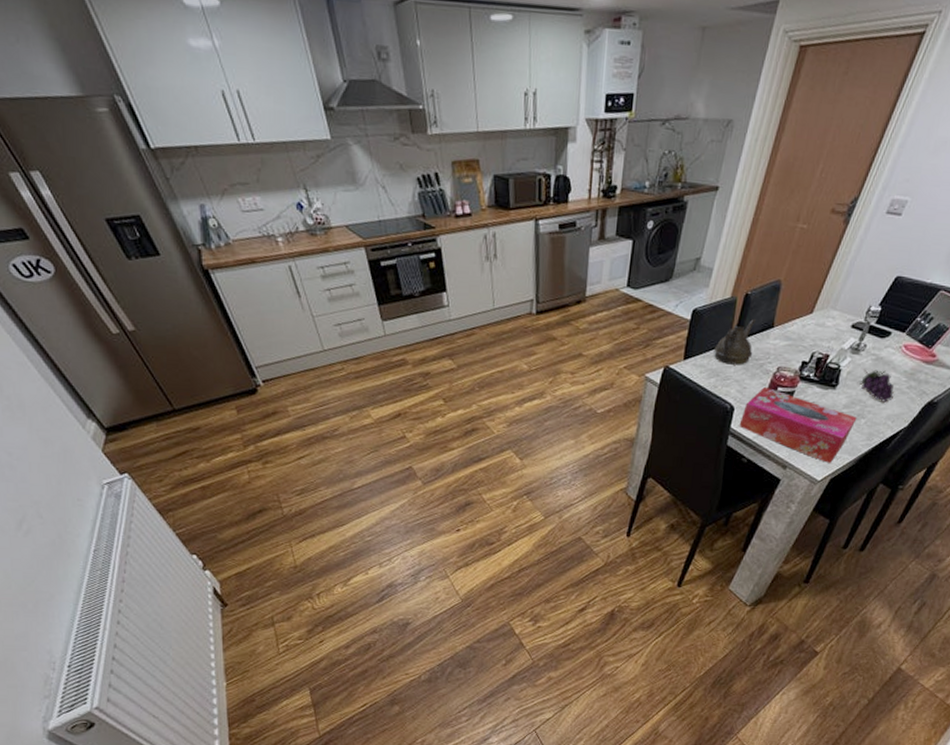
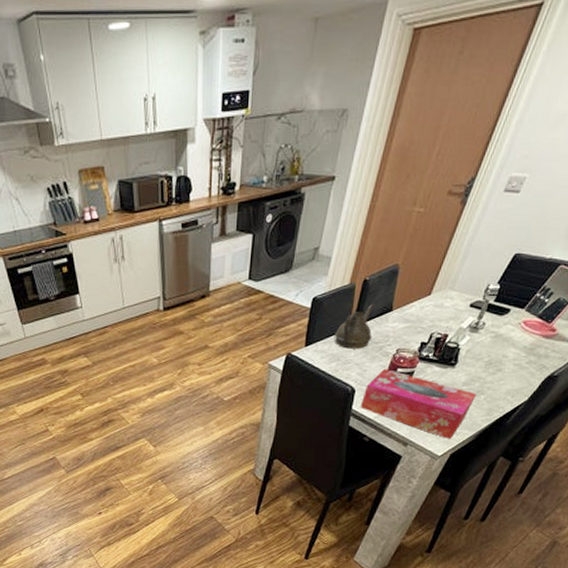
fruit: present [859,369,894,402] -> none [478,346,514,378]

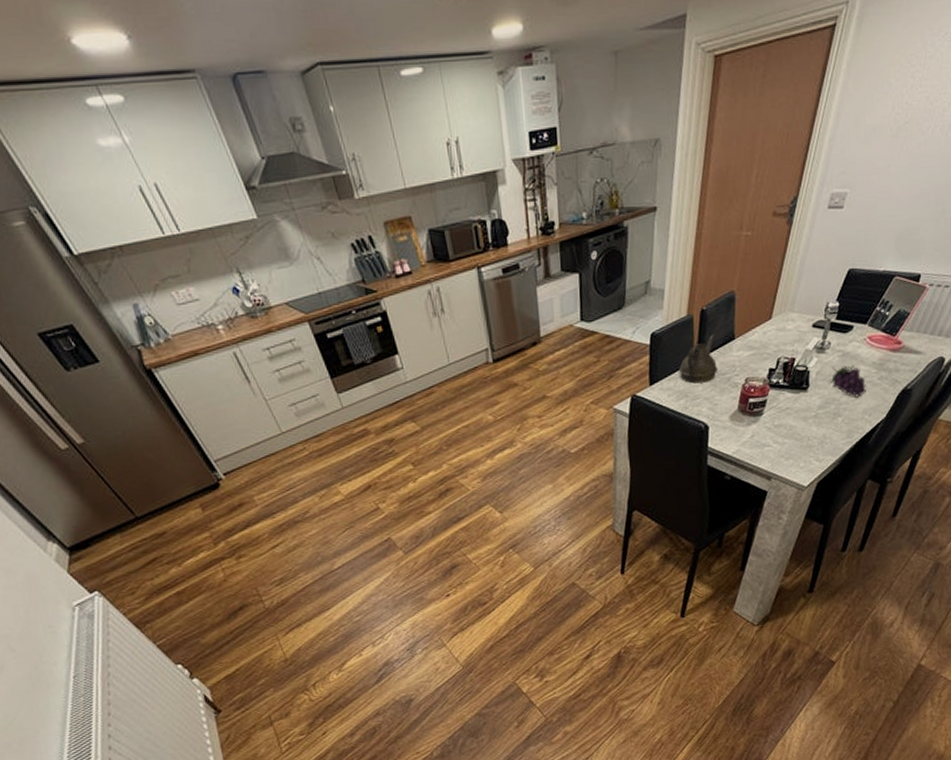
tissue box: present [360,369,477,440] -> none [716,400,834,468]
fruit: none [478,346,514,378] -> present [830,365,866,397]

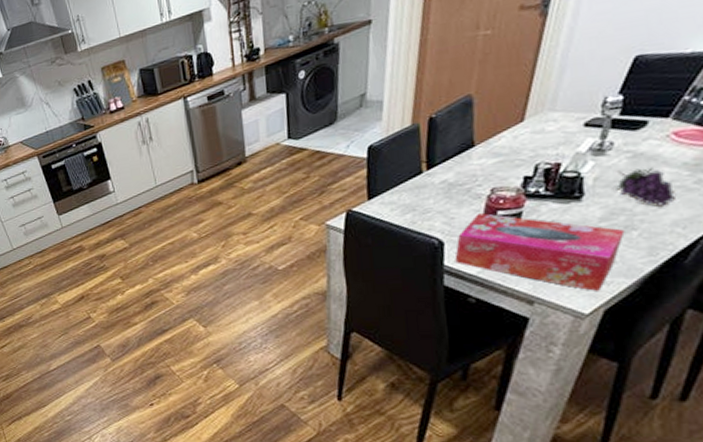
teapot: present [678,333,718,384] -> none [402,141,454,196]
tissue box: none [716,400,834,468] -> present [455,213,625,292]

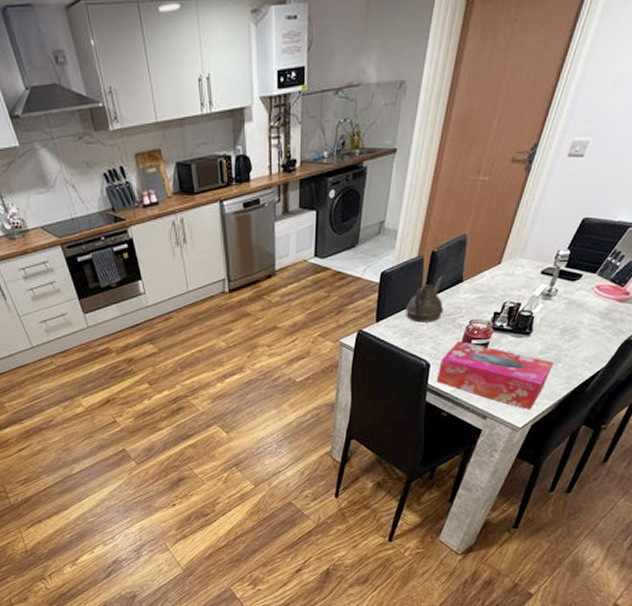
teapot: none [402,141,454,196] -> present [405,274,444,323]
fruit: present [616,167,675,206] -> none [553,313,589,345]

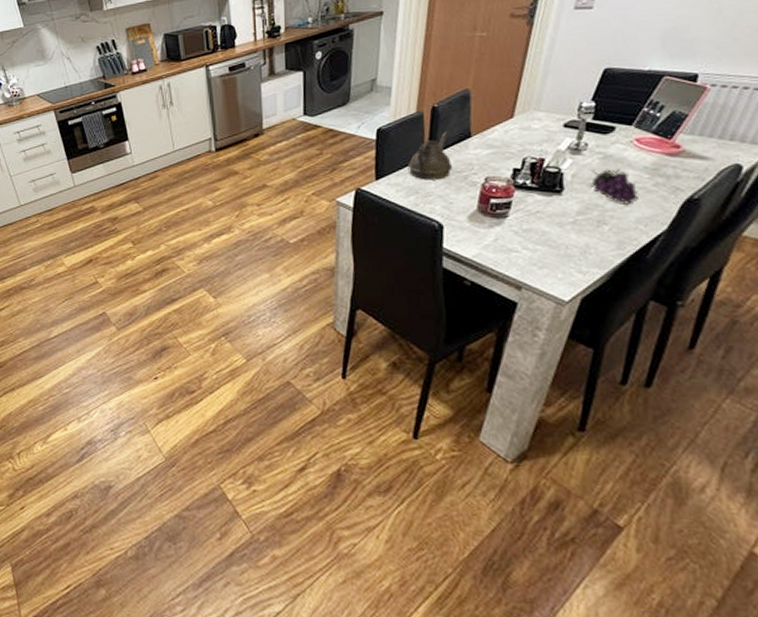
tissue box: present [436,341,554,411] -> none [453,200,598,281]
fruit: none [553,313,589,345] -> present [590,169,638,204]

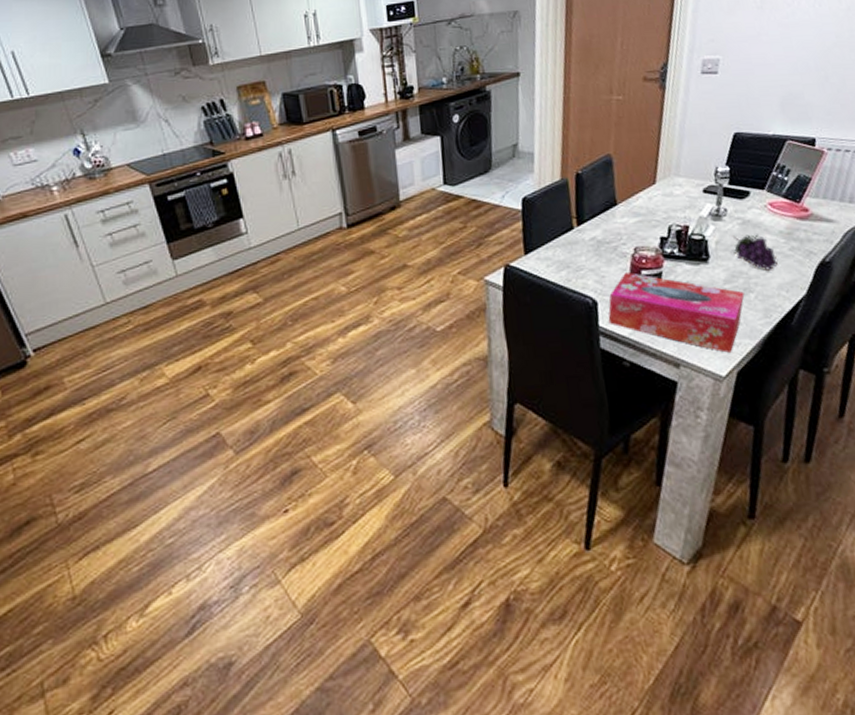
teapot: present [407,130,453,180] -> none [556,198,602,253]
tissue box: none [453,200,598,281] -> present [608,272,745,354]

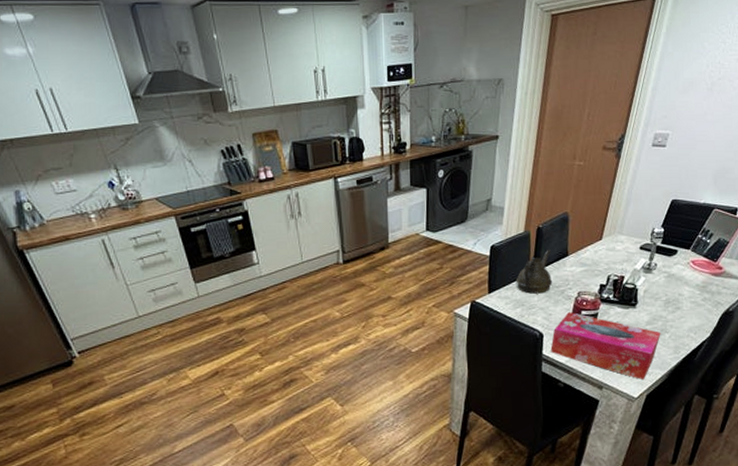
teapot: none [556,198,602,253] -> present [515,249,553,294]
fruit: present [732,234,778,270] -> none [657,286,691,316]

